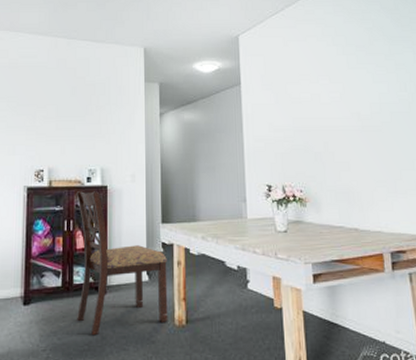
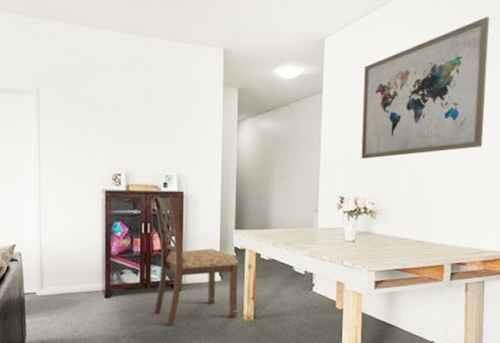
wall art: none [278,12,403,146] -> present [361,17,490,159]

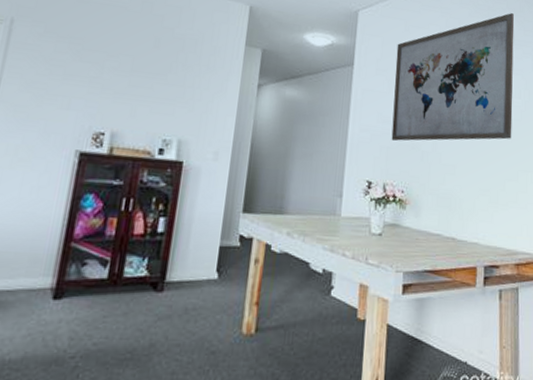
chair: present [153,196,239,326] -> none [121,164,243,342]

